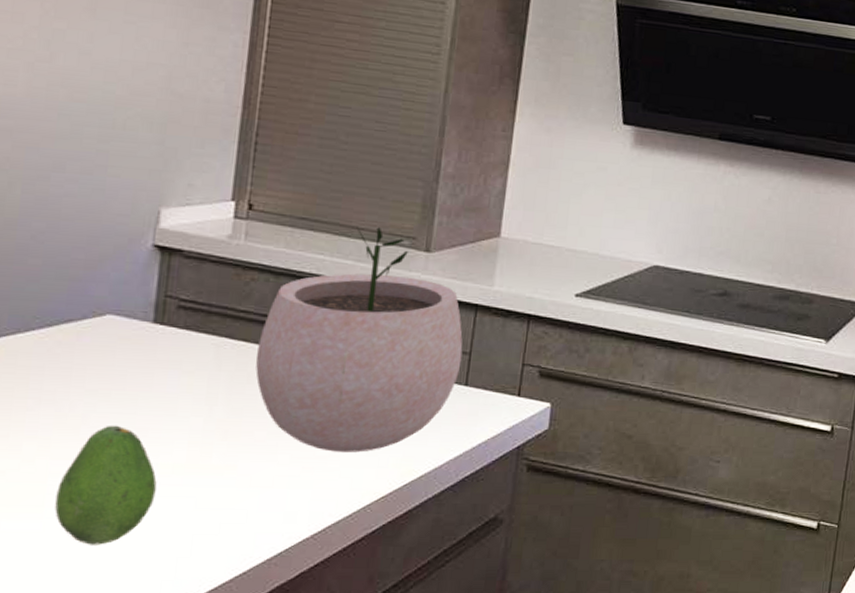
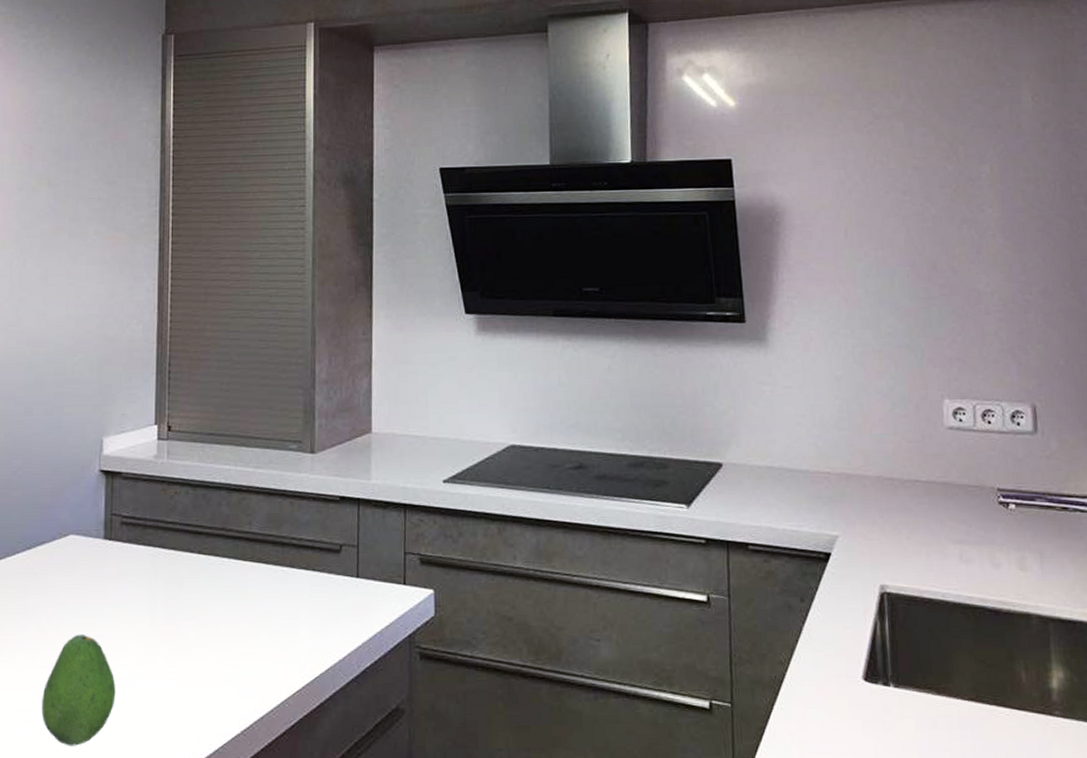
plant pot: present [255,227,463,453] -> none [183,435,351,649]

